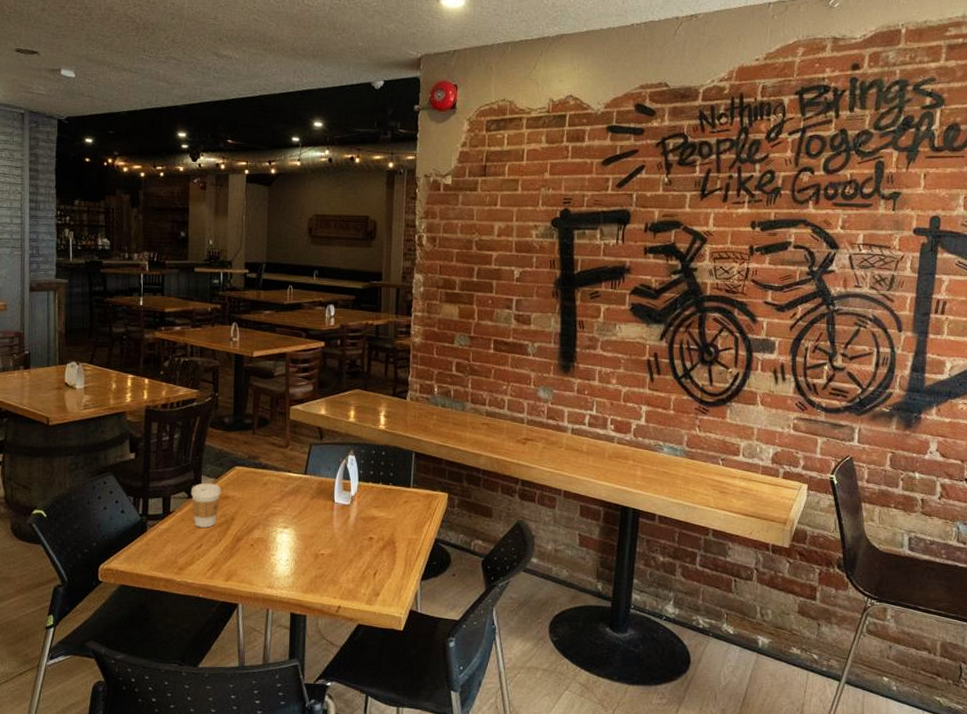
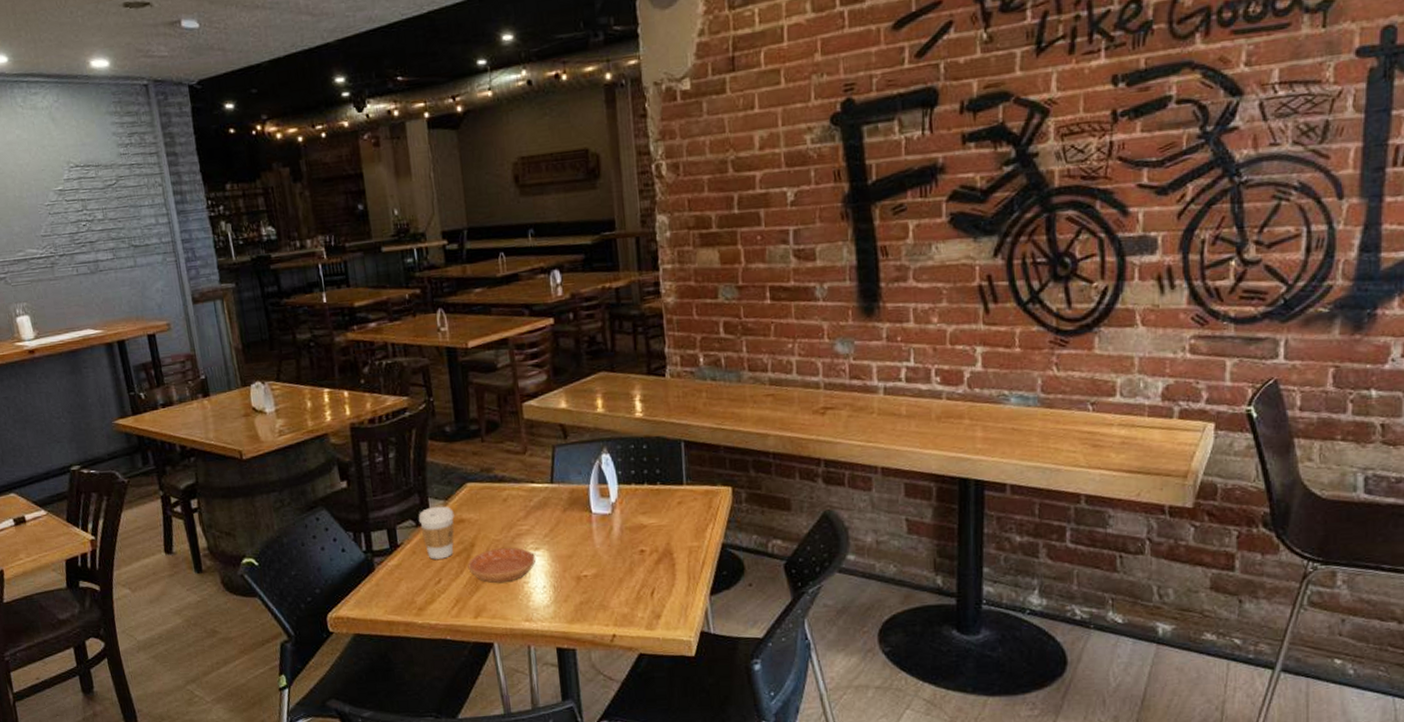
saucer: none [226,524,283,553] -> present [467,547,536,583]

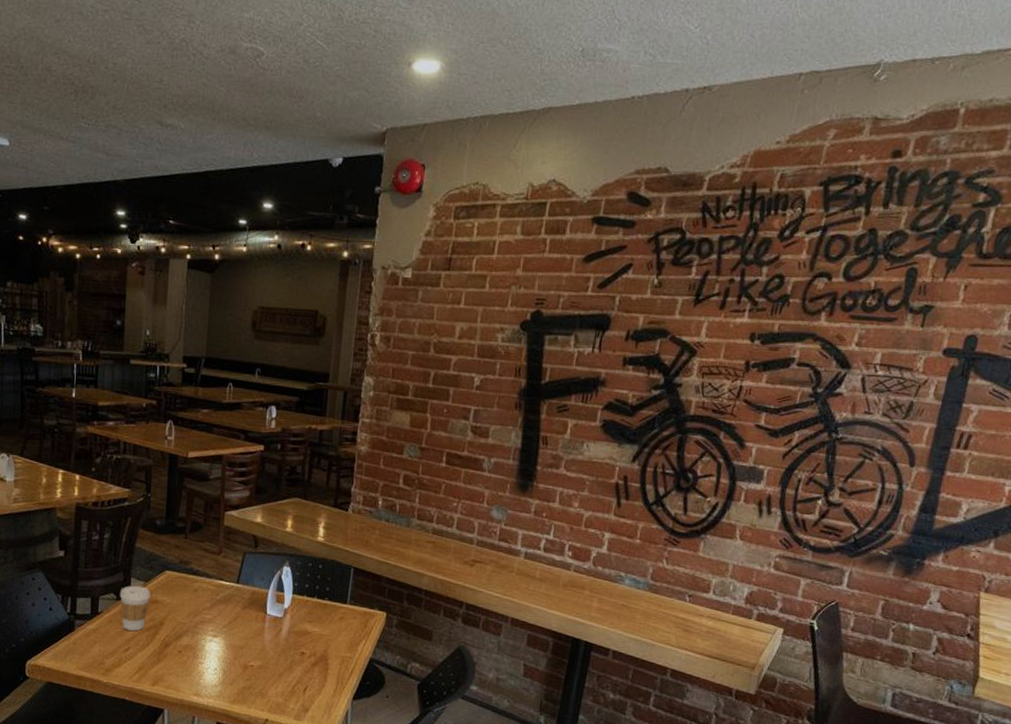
saucer: present [467,547,536,583] -> none [154,630,212,660]

